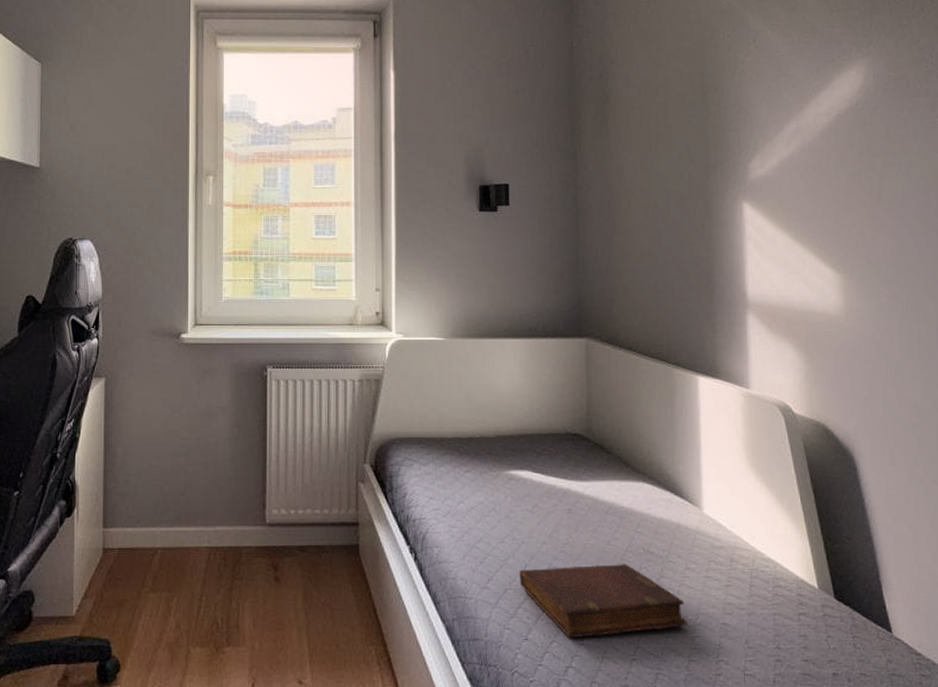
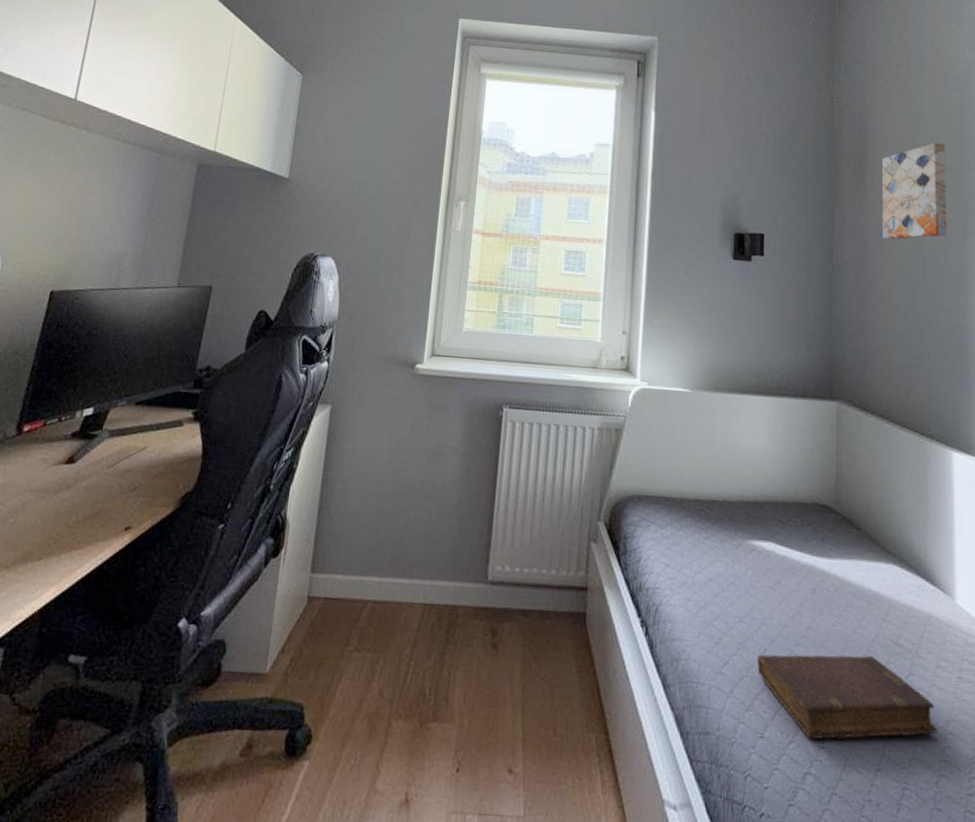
wall art: none [623,80,690,179] -> present [881,143,947,240]

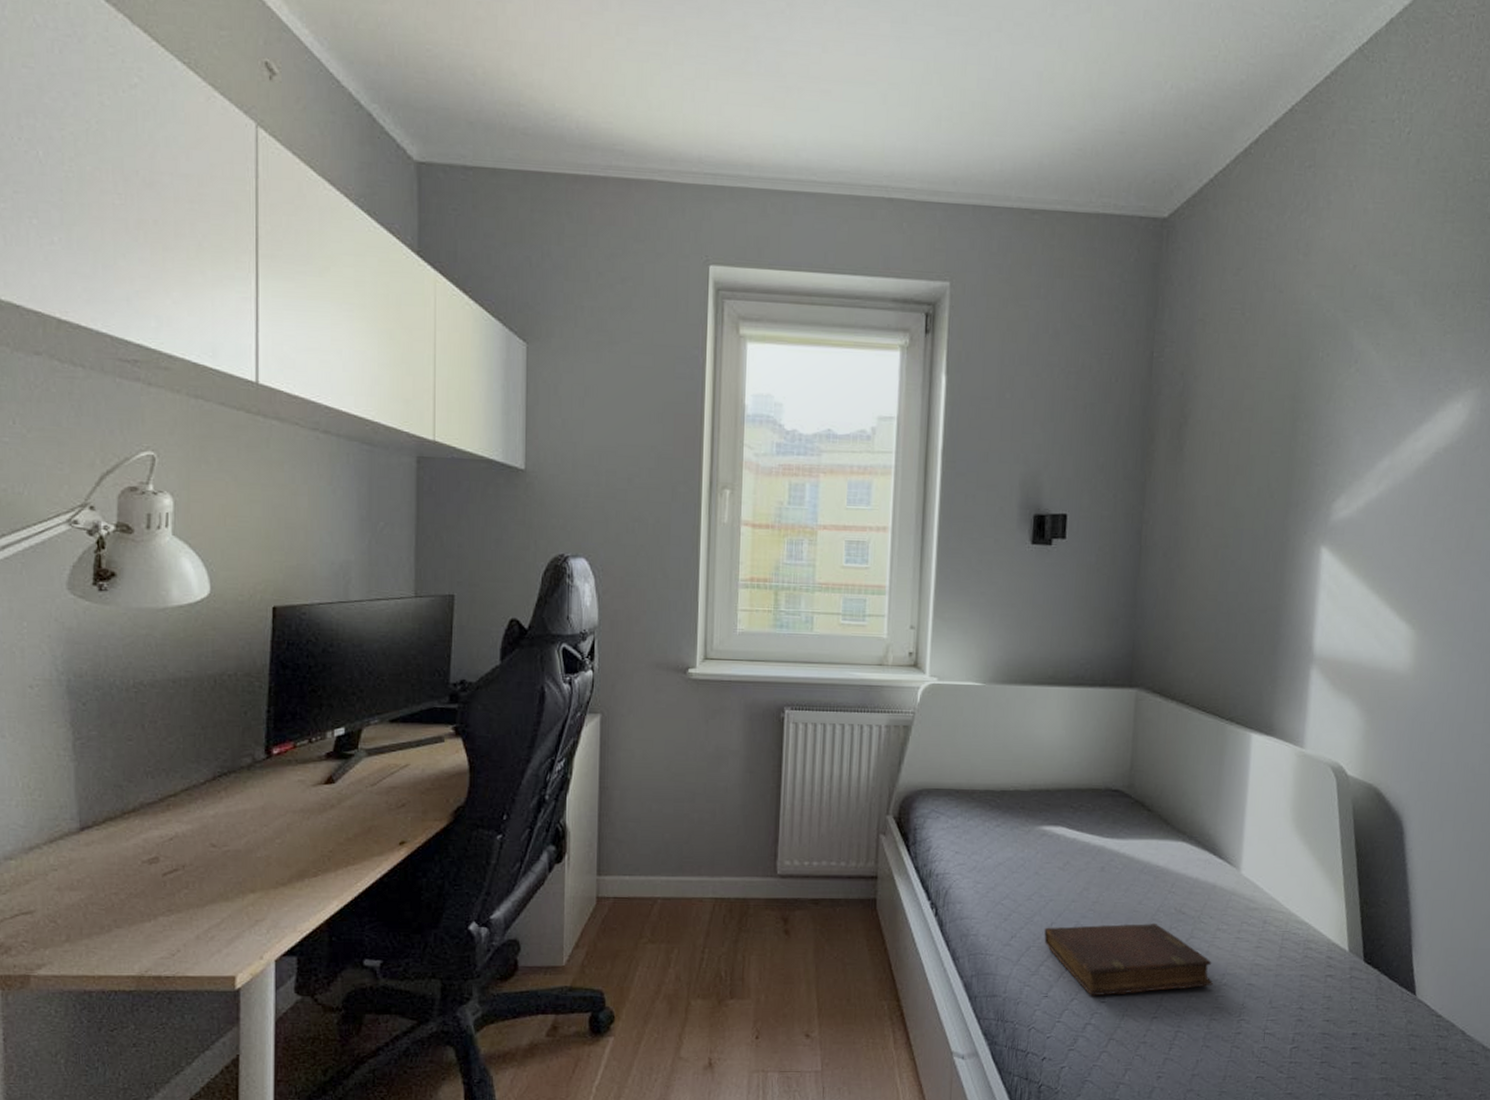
wall art: present [881,143,947,240] -> none [1197,403,1277,516]

